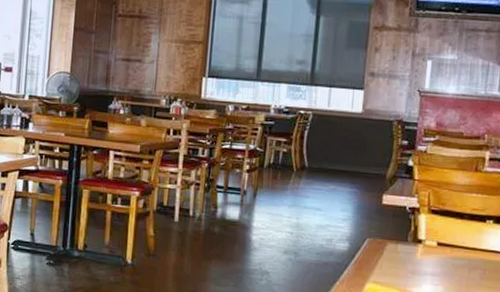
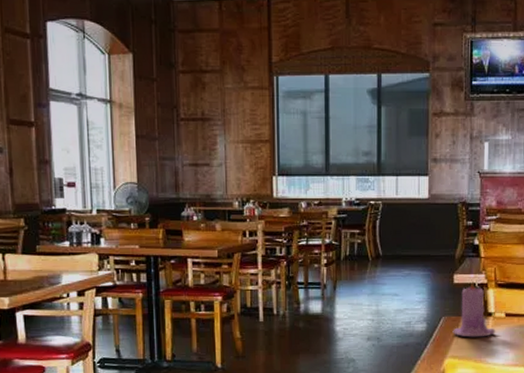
candle: none [377,204,425,266] -> present [452,281,496,338]

